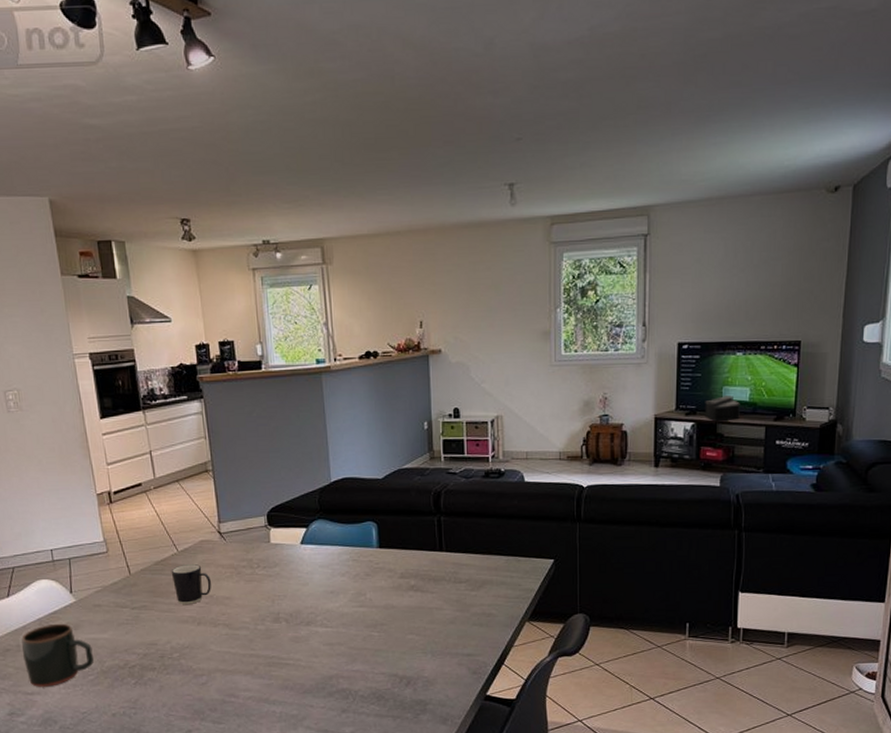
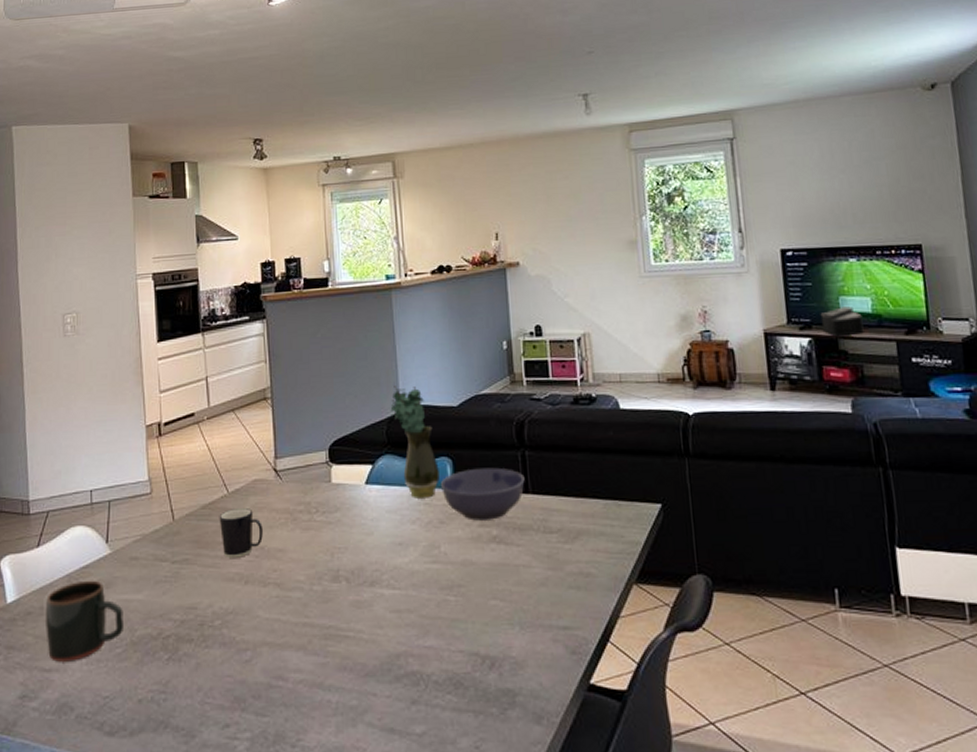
vase: none [322,461,366,556] -> present [390,386,440,498]
bowl: none [366,530,440,573] -> present [440,467,525,521]

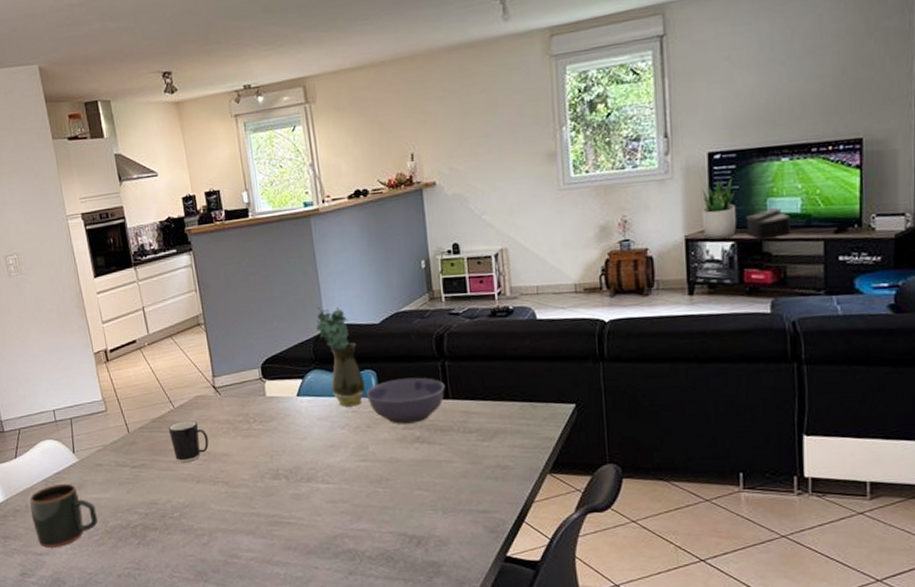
planter: none [777,275,813,336] -> present [701,178,737,240]

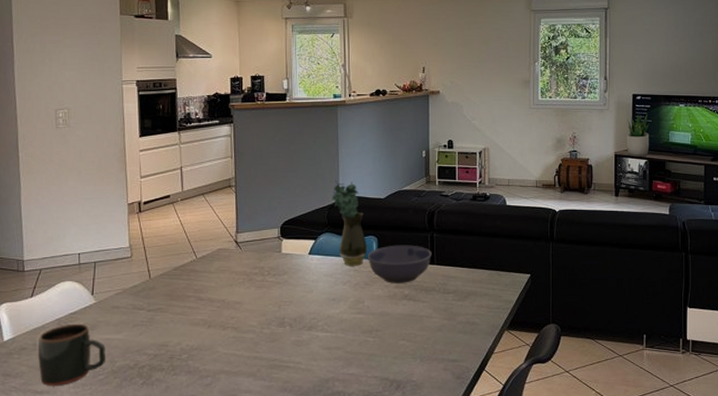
mug: present [168,420,209,462] -> none [188,271,224,308]
speaker: present [745,208,791,240] -> none [655,139,684,160]

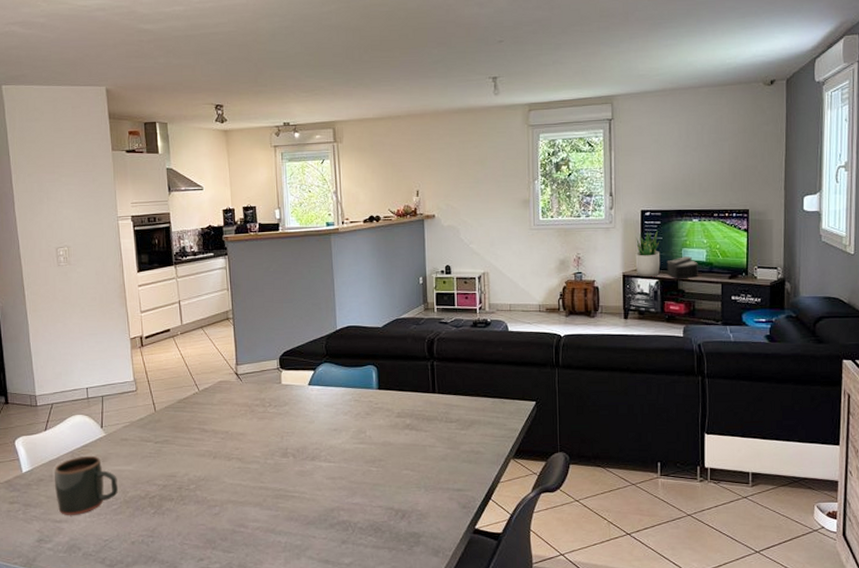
vase: present [331,181,367,266] -> none [329,311,367,396]
bowl: present [367,245,432,283] -> none [367,374,433,413]
speaker: none [655,139,684,160] -> present [667,256,698,279]

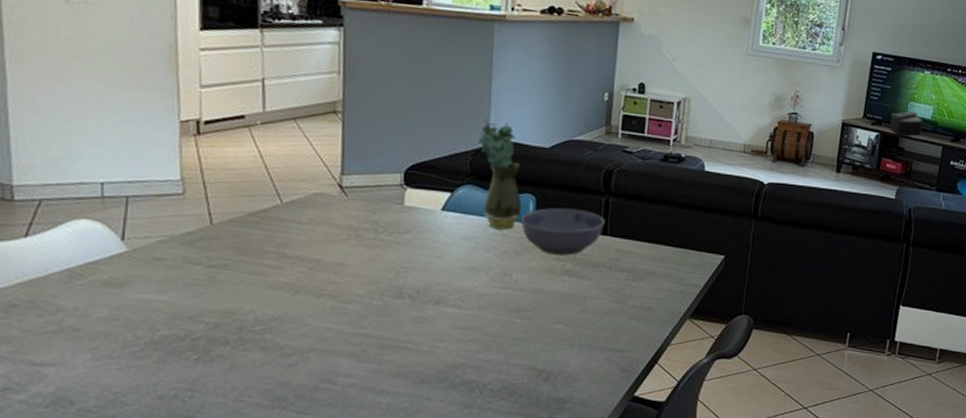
mug: present [55,455,118,515] -> none [37,276,142,357]
vase: none [329,311,367,396] -> present [477,119,522,230]
bowl: none [367,374,433,413] -> present [520,207,605,256]
planter: present [635,231,661,278] -> none [857,78,888,129]

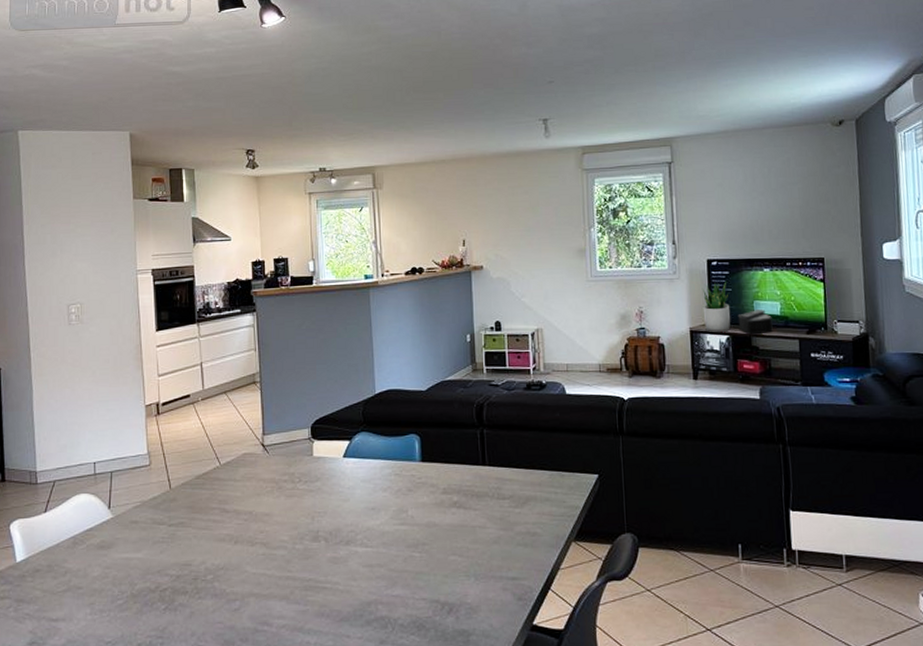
vase: present [477,119,522,230] -> none [366,372,409,470]
bowl: present [520,207,605,256] -> none [409,443,483,489]
planter: none [857,78,888,129] -> present [703,282,731,333]

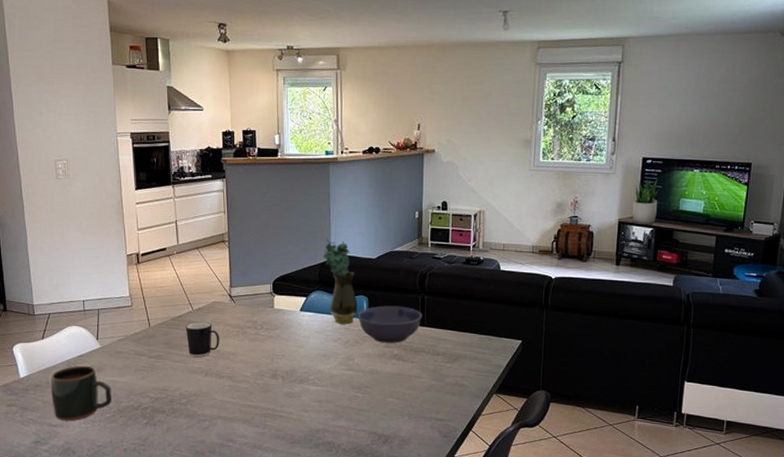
mug: none [53,541,124,612] -> present [51,365,112,421]
mug: none [211,478,251,521] -> present [185,322,219,357]
vase: none [366,372,409,470] -> present [323,239,358,324]
bowl: none [409,443,483,489] -> present [357,305,422,343]
speaker: present [737,309,773,335] -> none [663,207,695,229]

